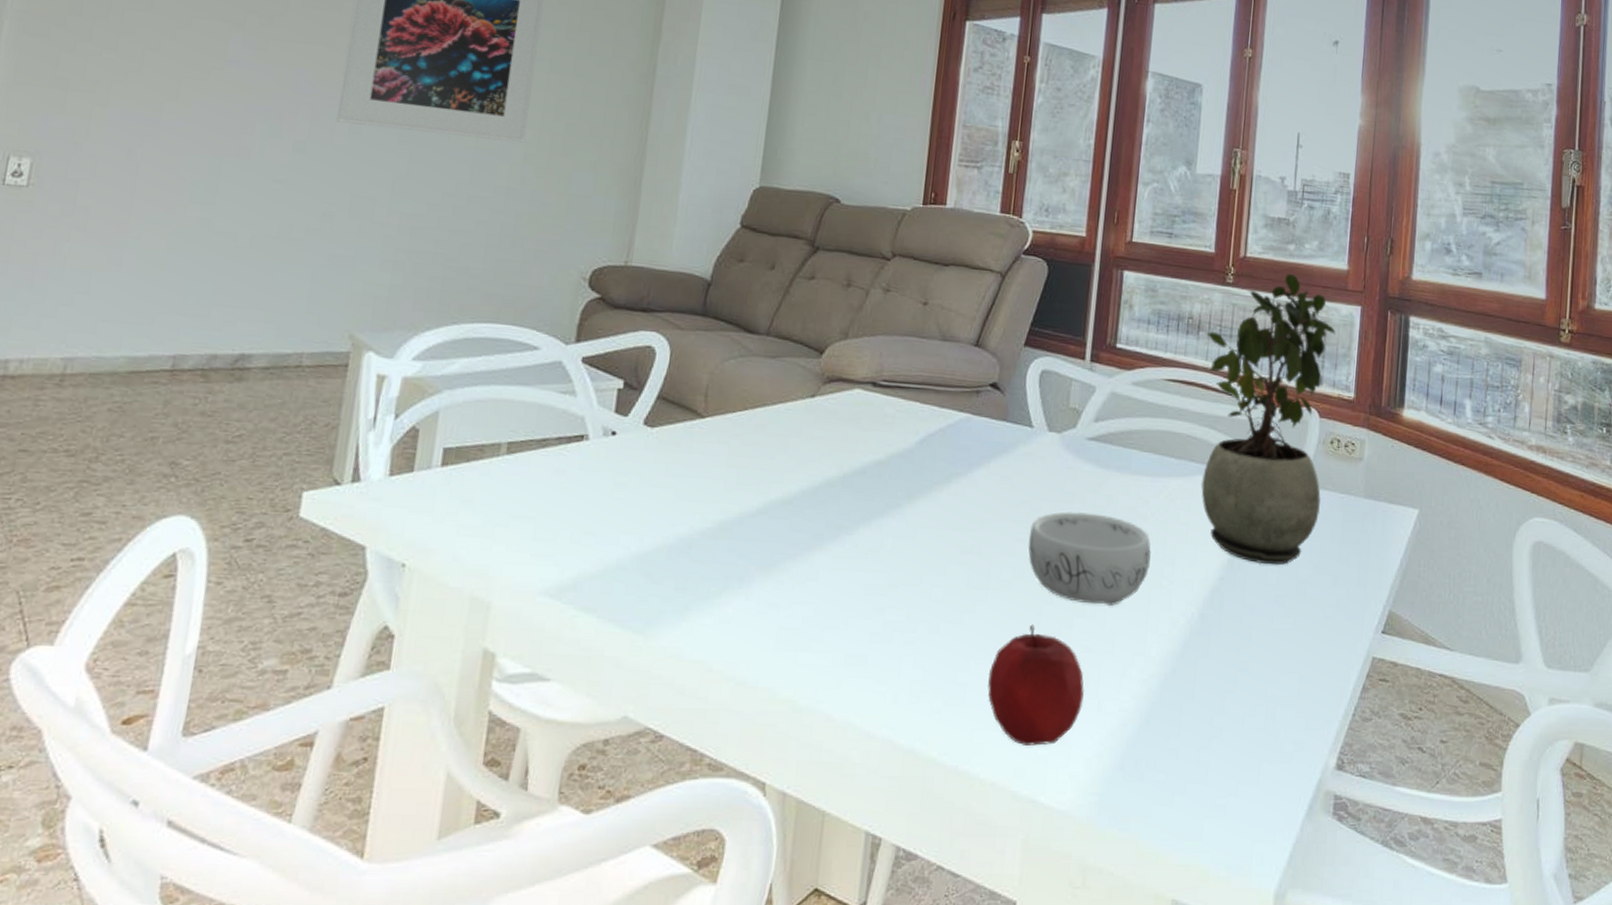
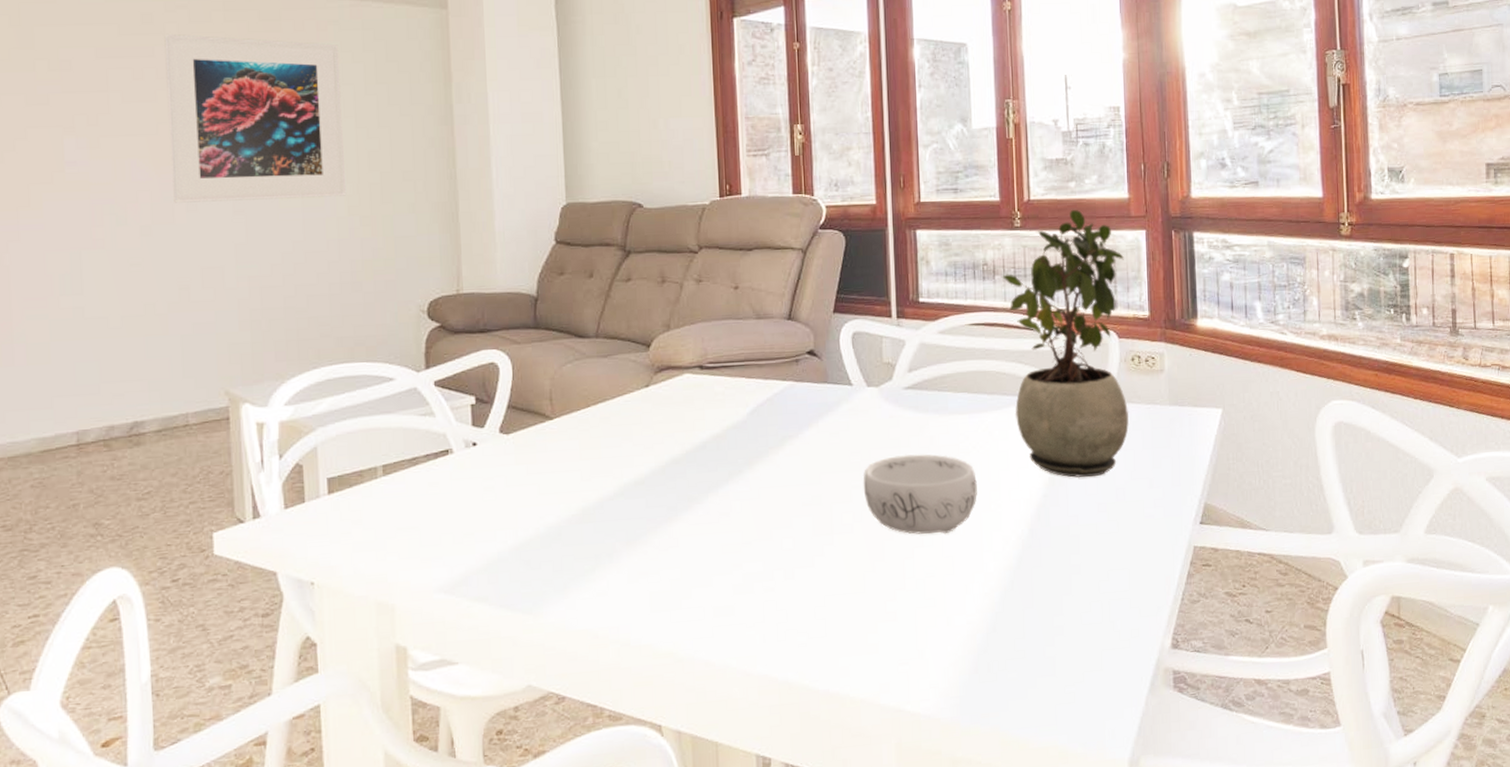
apple: present [988,624,1084,746] -> none [844,559,933,664]

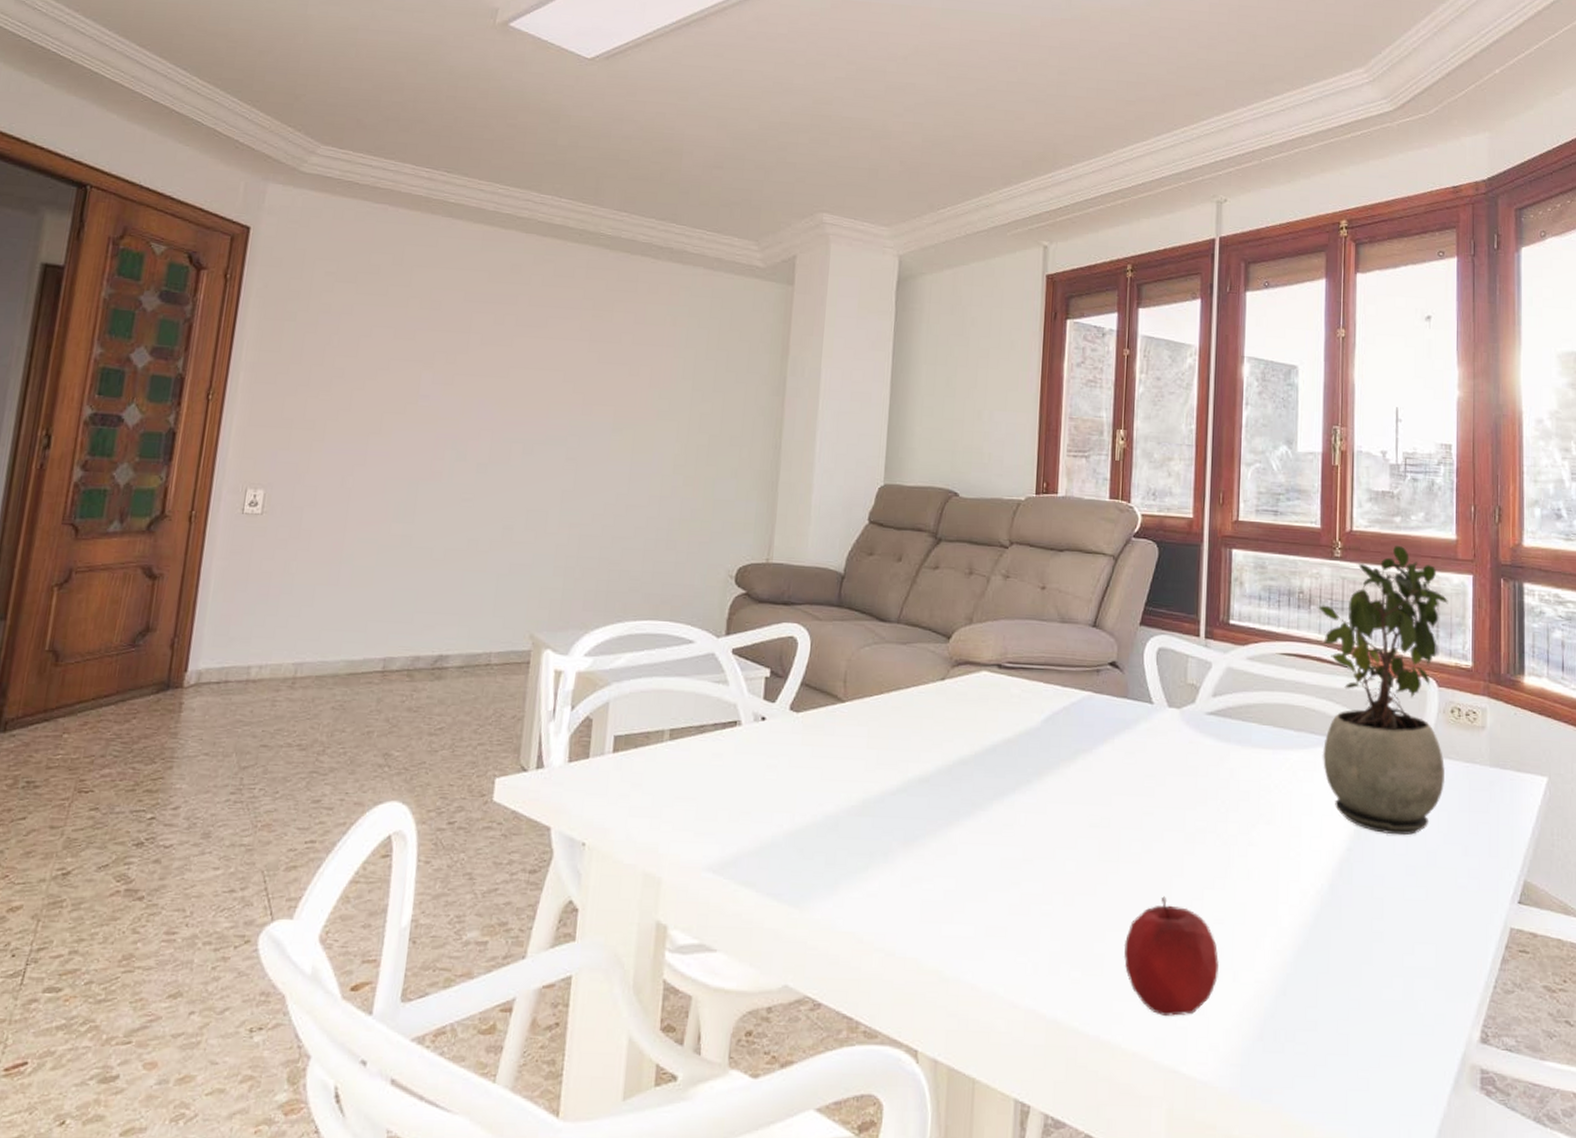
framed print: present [164,33,347,203] -> none [512,284,687,455]
apple: none [844,559,933,664] -> present [1123,896,1219,1016]
decorative bowl: present [863,454,977,534] -> none [1155,784,1277,878]

